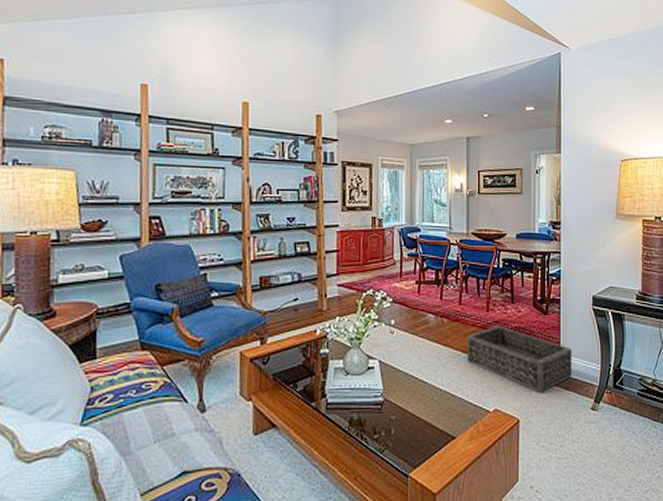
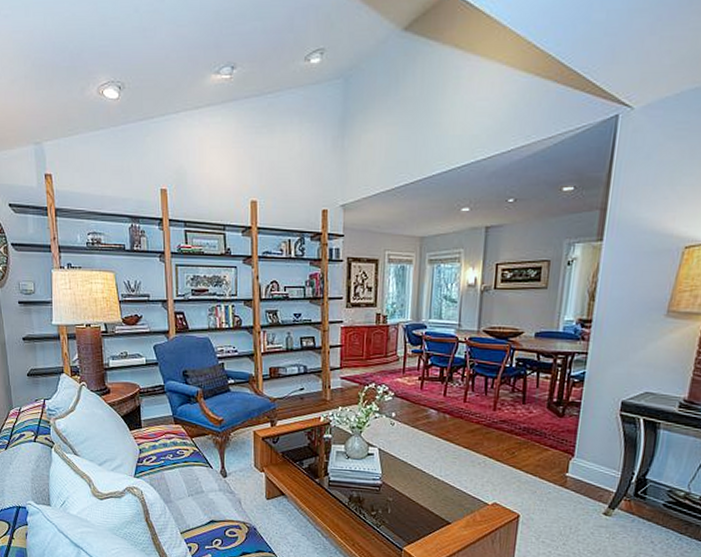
basket: present [467,325,572,392] -> none [468,424,589,493]

